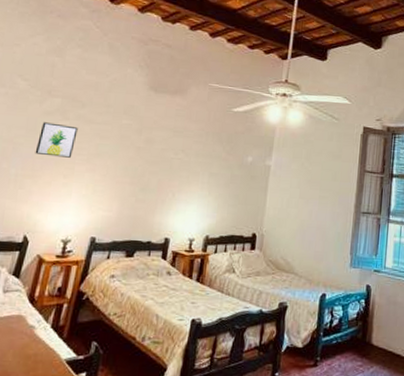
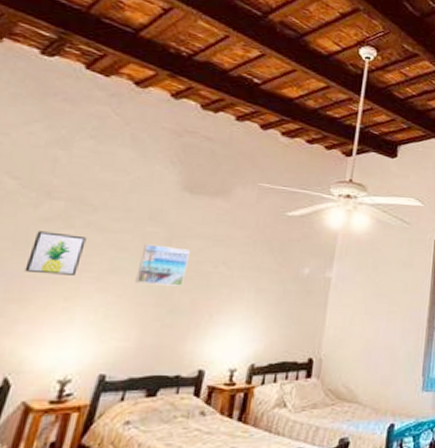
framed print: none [115,133,157,169] -> present [135,244,191,286]

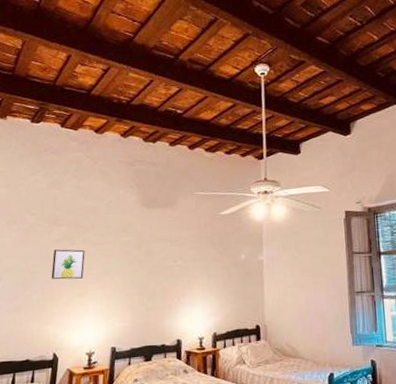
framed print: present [135,244,191,286] -> none [122,249,156,280]

